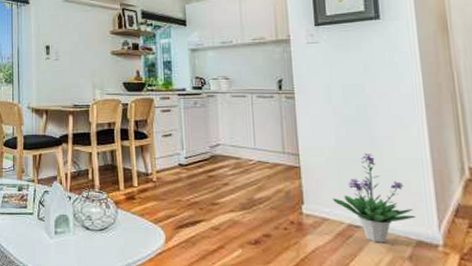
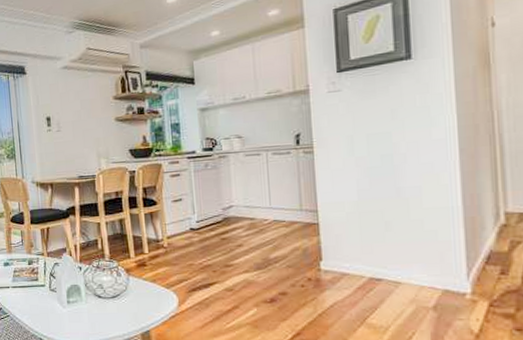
potted plant: present [333,152,416,243] -> none [353,204,443,295]

